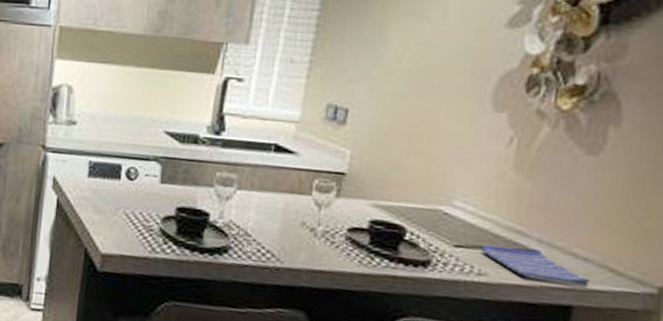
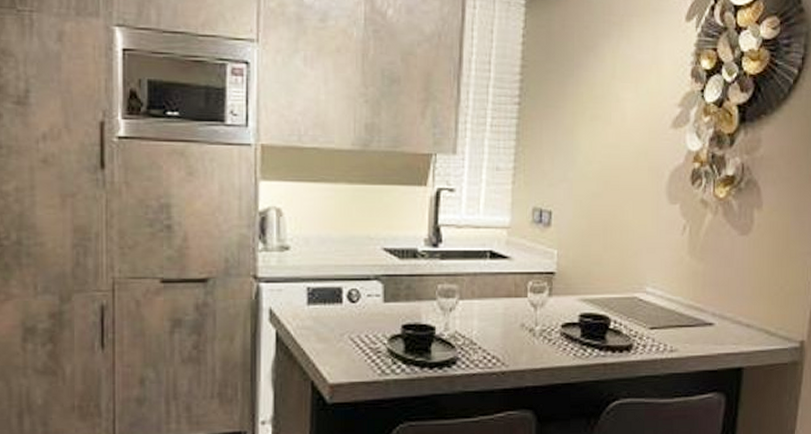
dish towel: present [481,245,591,288] -> none [671,323,753,350]

